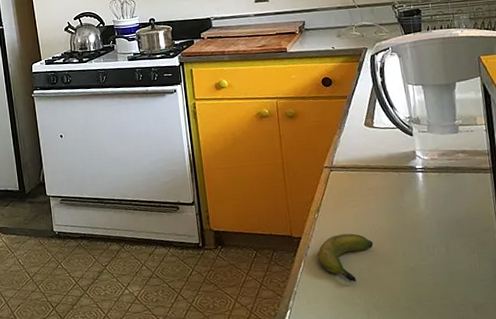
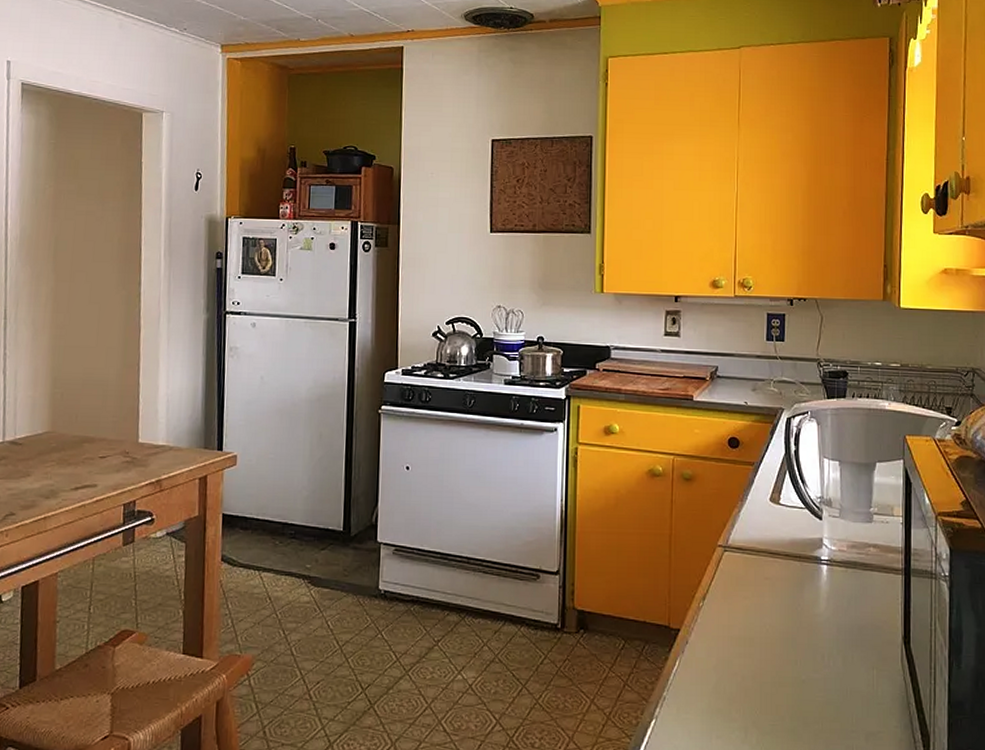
banana: present [318,233,374,283] -> none [697,630,762,692]

